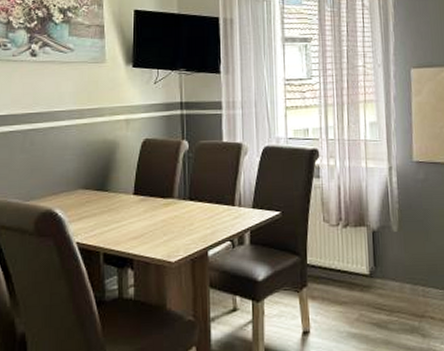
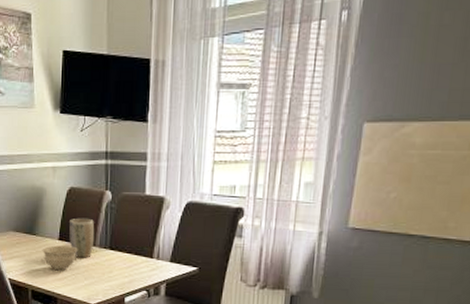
bowl: none [115,200,155,229] -> present [42,245,78,271]
plant pot: none [145,169,173,212] -> present [69,218,95,258]

